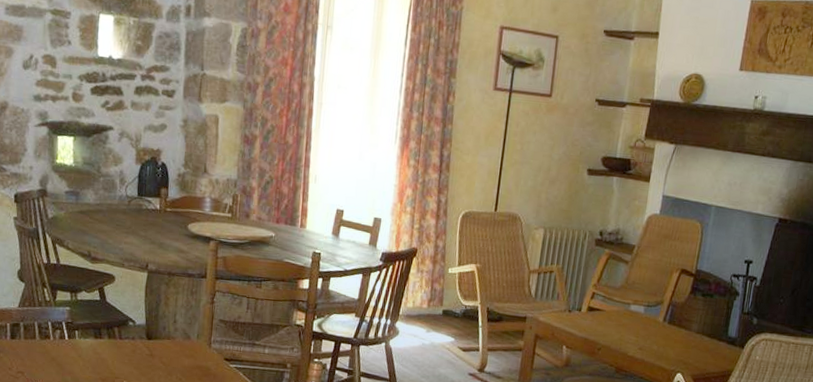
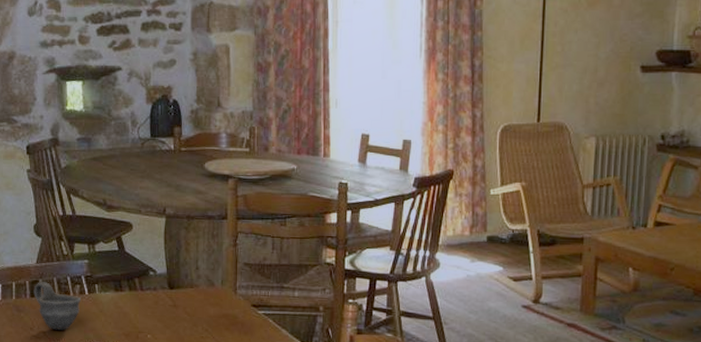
cup: none [14,325,60,372] -> present [33,282,81,330]

